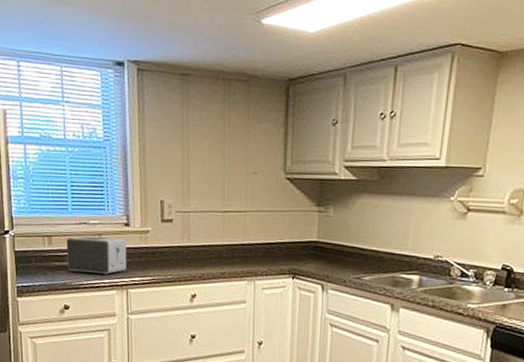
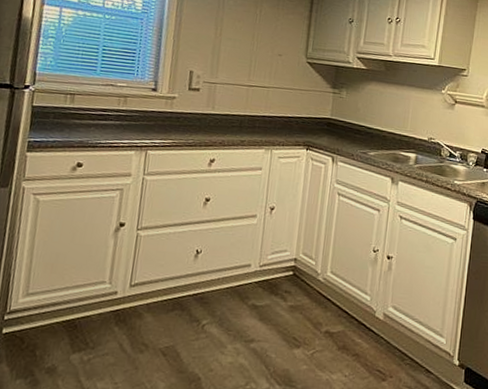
toaster: present [66,236,127,275] -> none [86,97,152,135]

